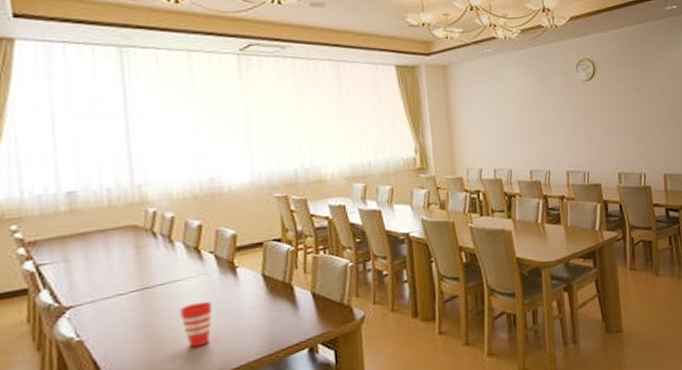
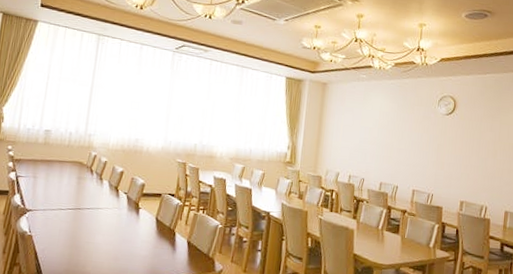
cup: present [180,301,213,348] -> none [95,227,118,261]

